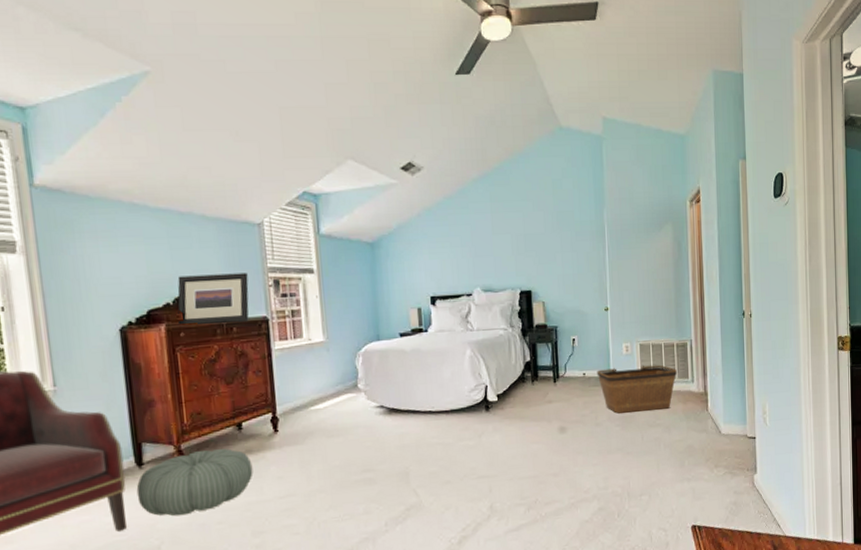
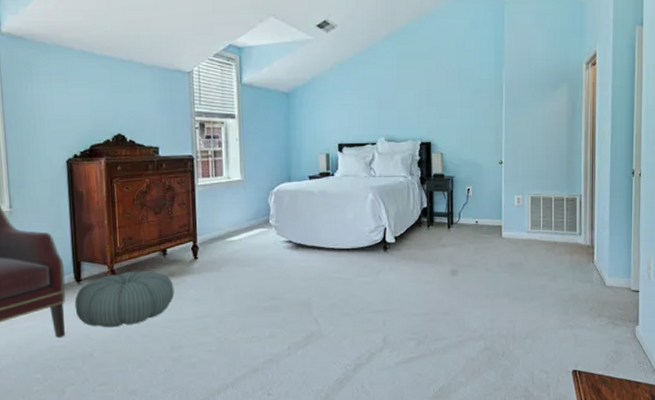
picture frame: present [177,273,249,325] -> none [115,115,178,161]
bicycle basket: present [596,364,677,414] -> none [489,216,565,261]

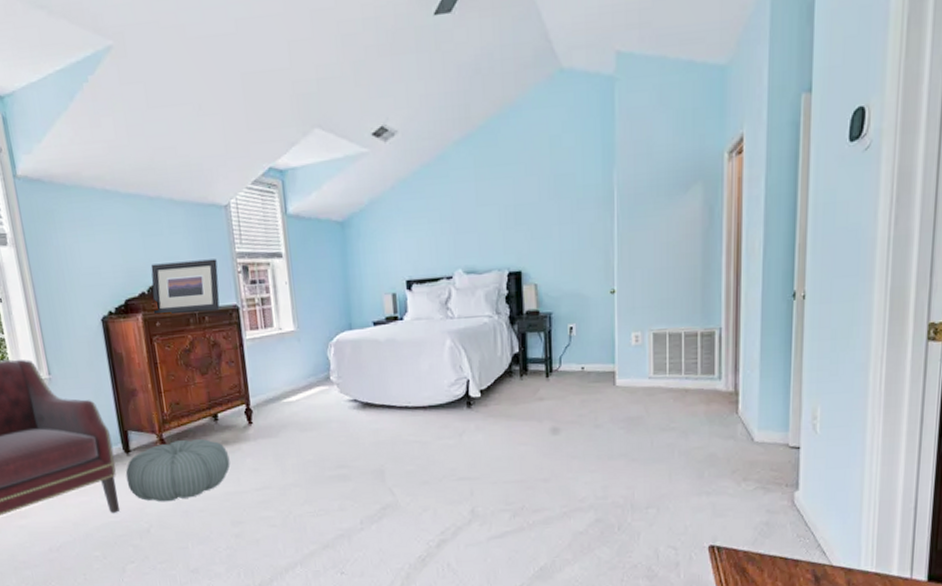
picture frame: none [115,115,178,161] -> present [150,259,220,315]

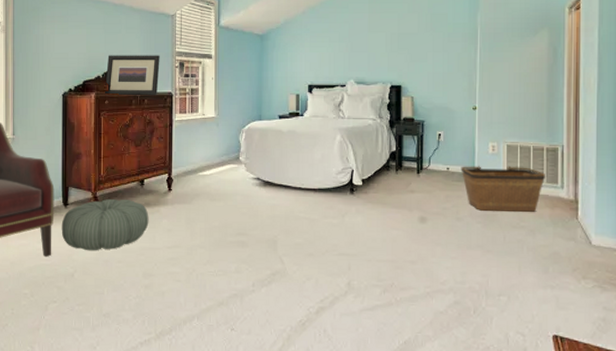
bicycle basket: none [598,358,699,414] -> present [461,165,545,212]

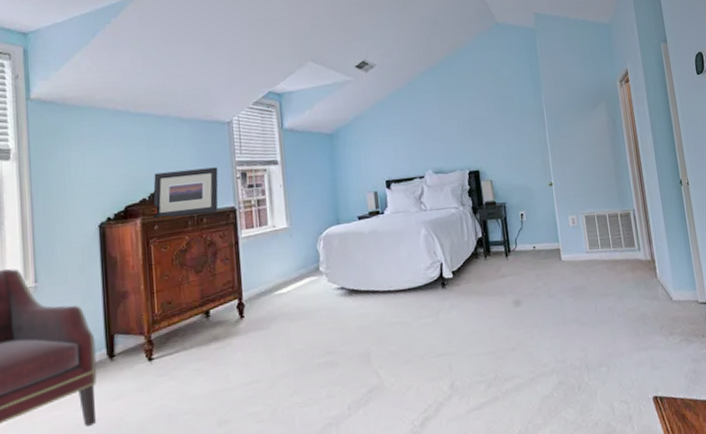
pouf: present [61,199,149,251] -> none [107,336,220,408]
bicycle basket: present [461,165,545,212] -> none [546,235,623,285]

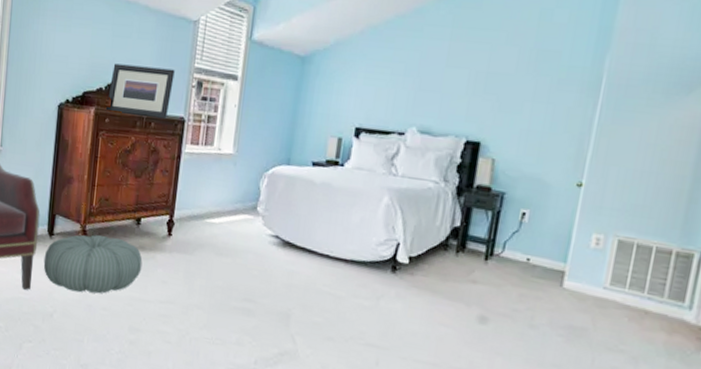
pouf: none [107,336,220,408] -> present [43,235,143,294]

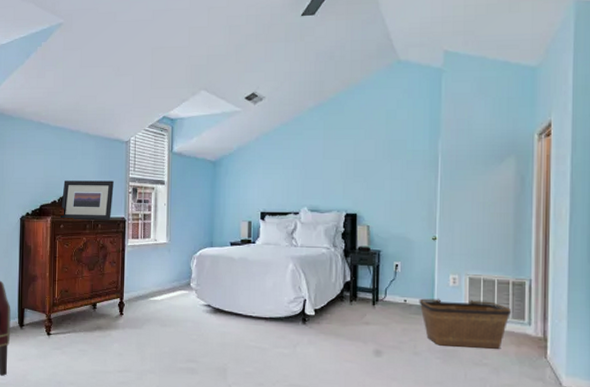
pouf: present [43,235,143,294] -> none [16,322,101,372]
bicycle basket: none [545,259,668,334] -> present [419,298,511,349]

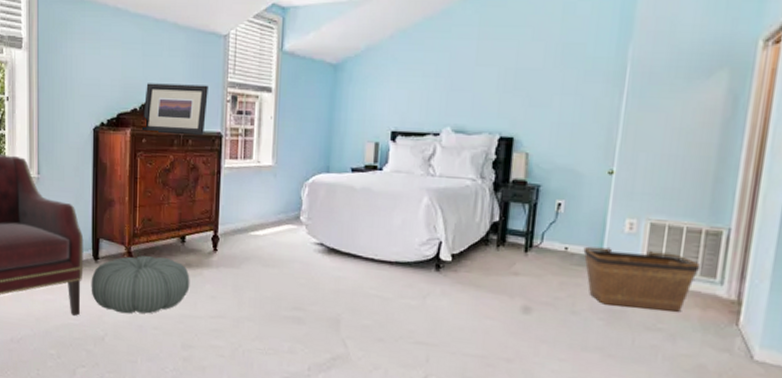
pouf: none [16,322,101,372] -> present [91,256,190,314]

